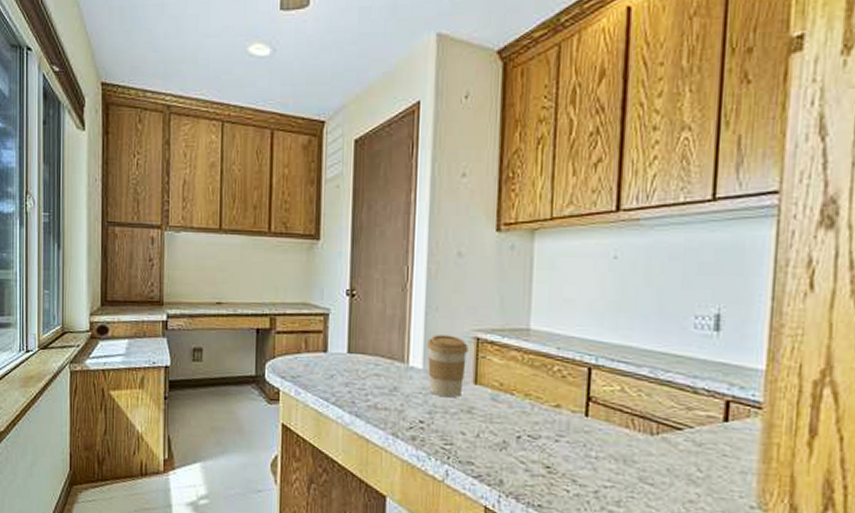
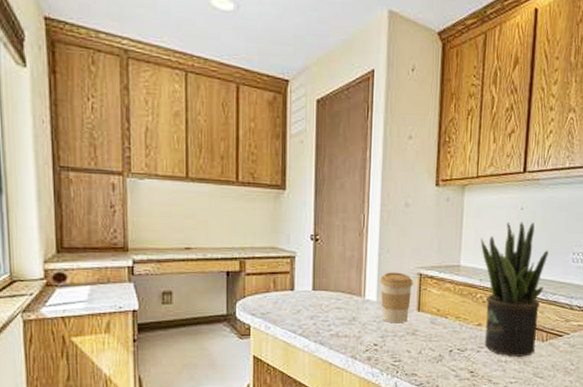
potted plant: none [557,274,657,454] -> present [480,221,549,357]

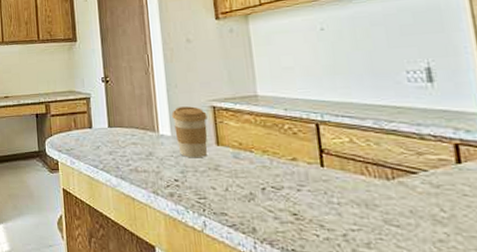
potted plant: present [480,221,549,357] -> none [276,42,379,198]

